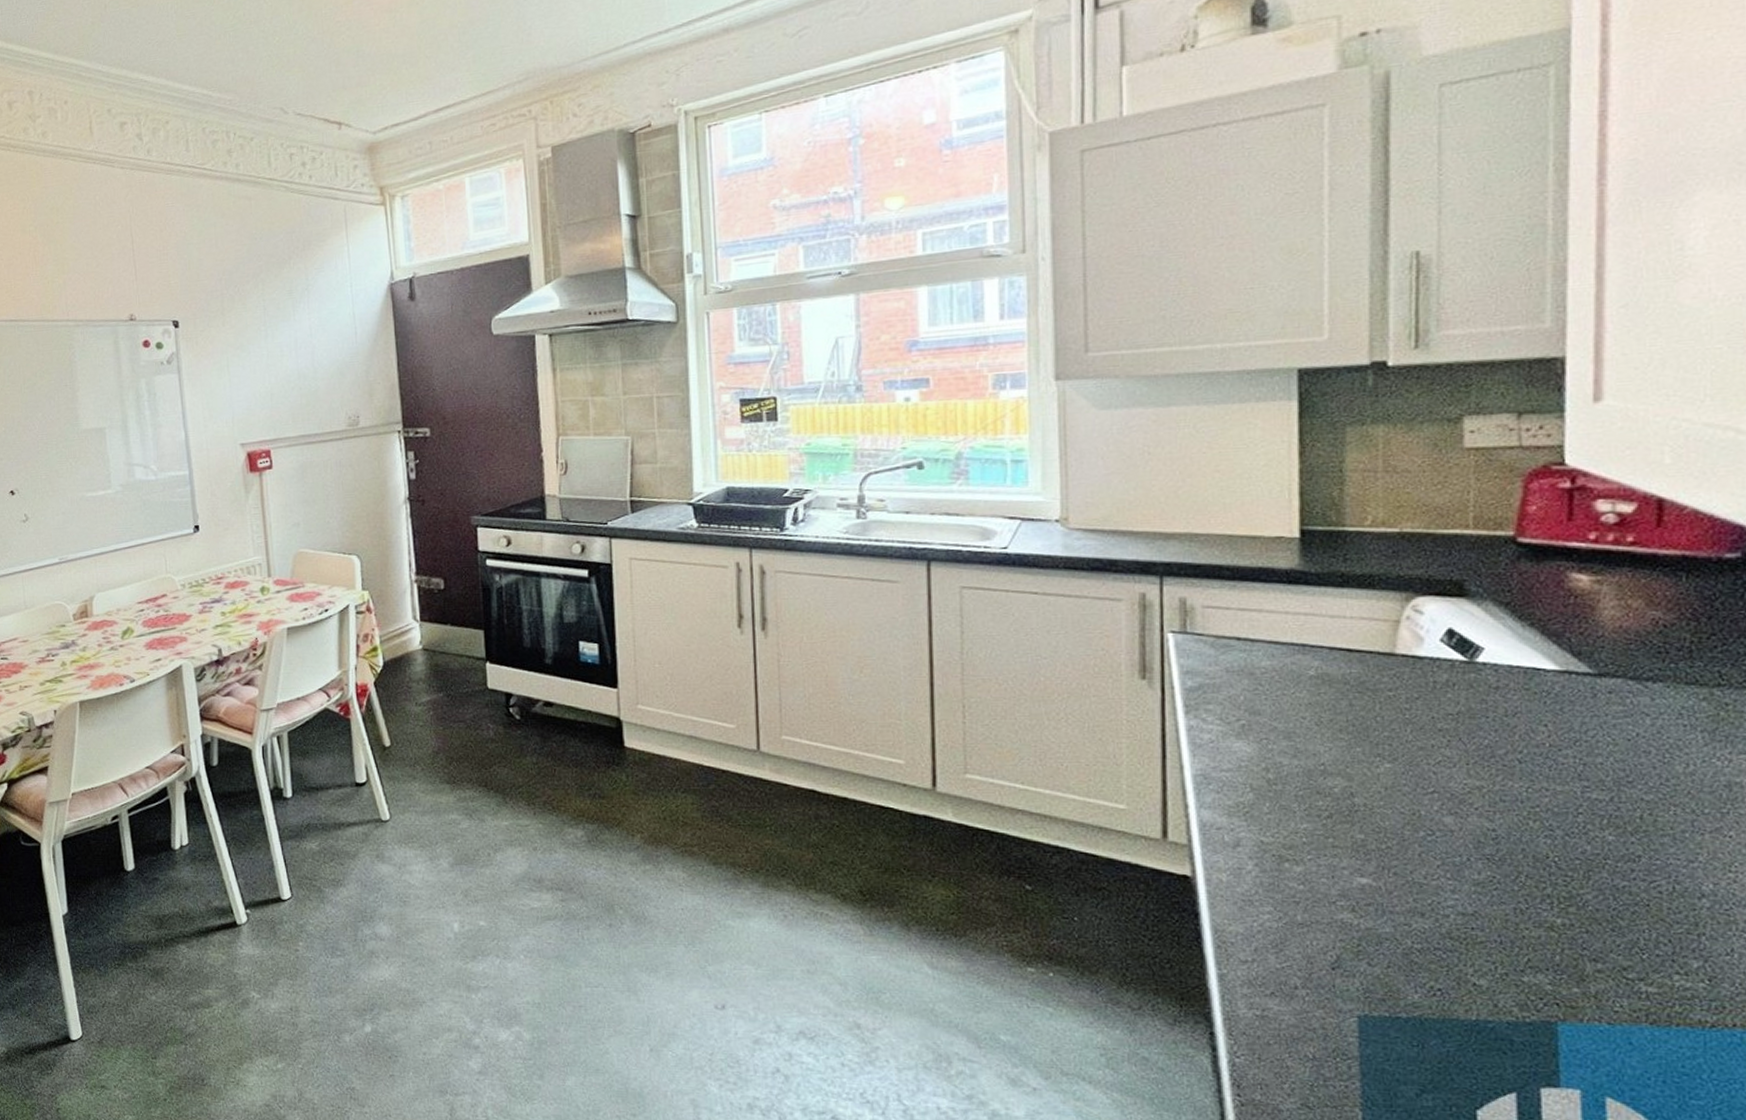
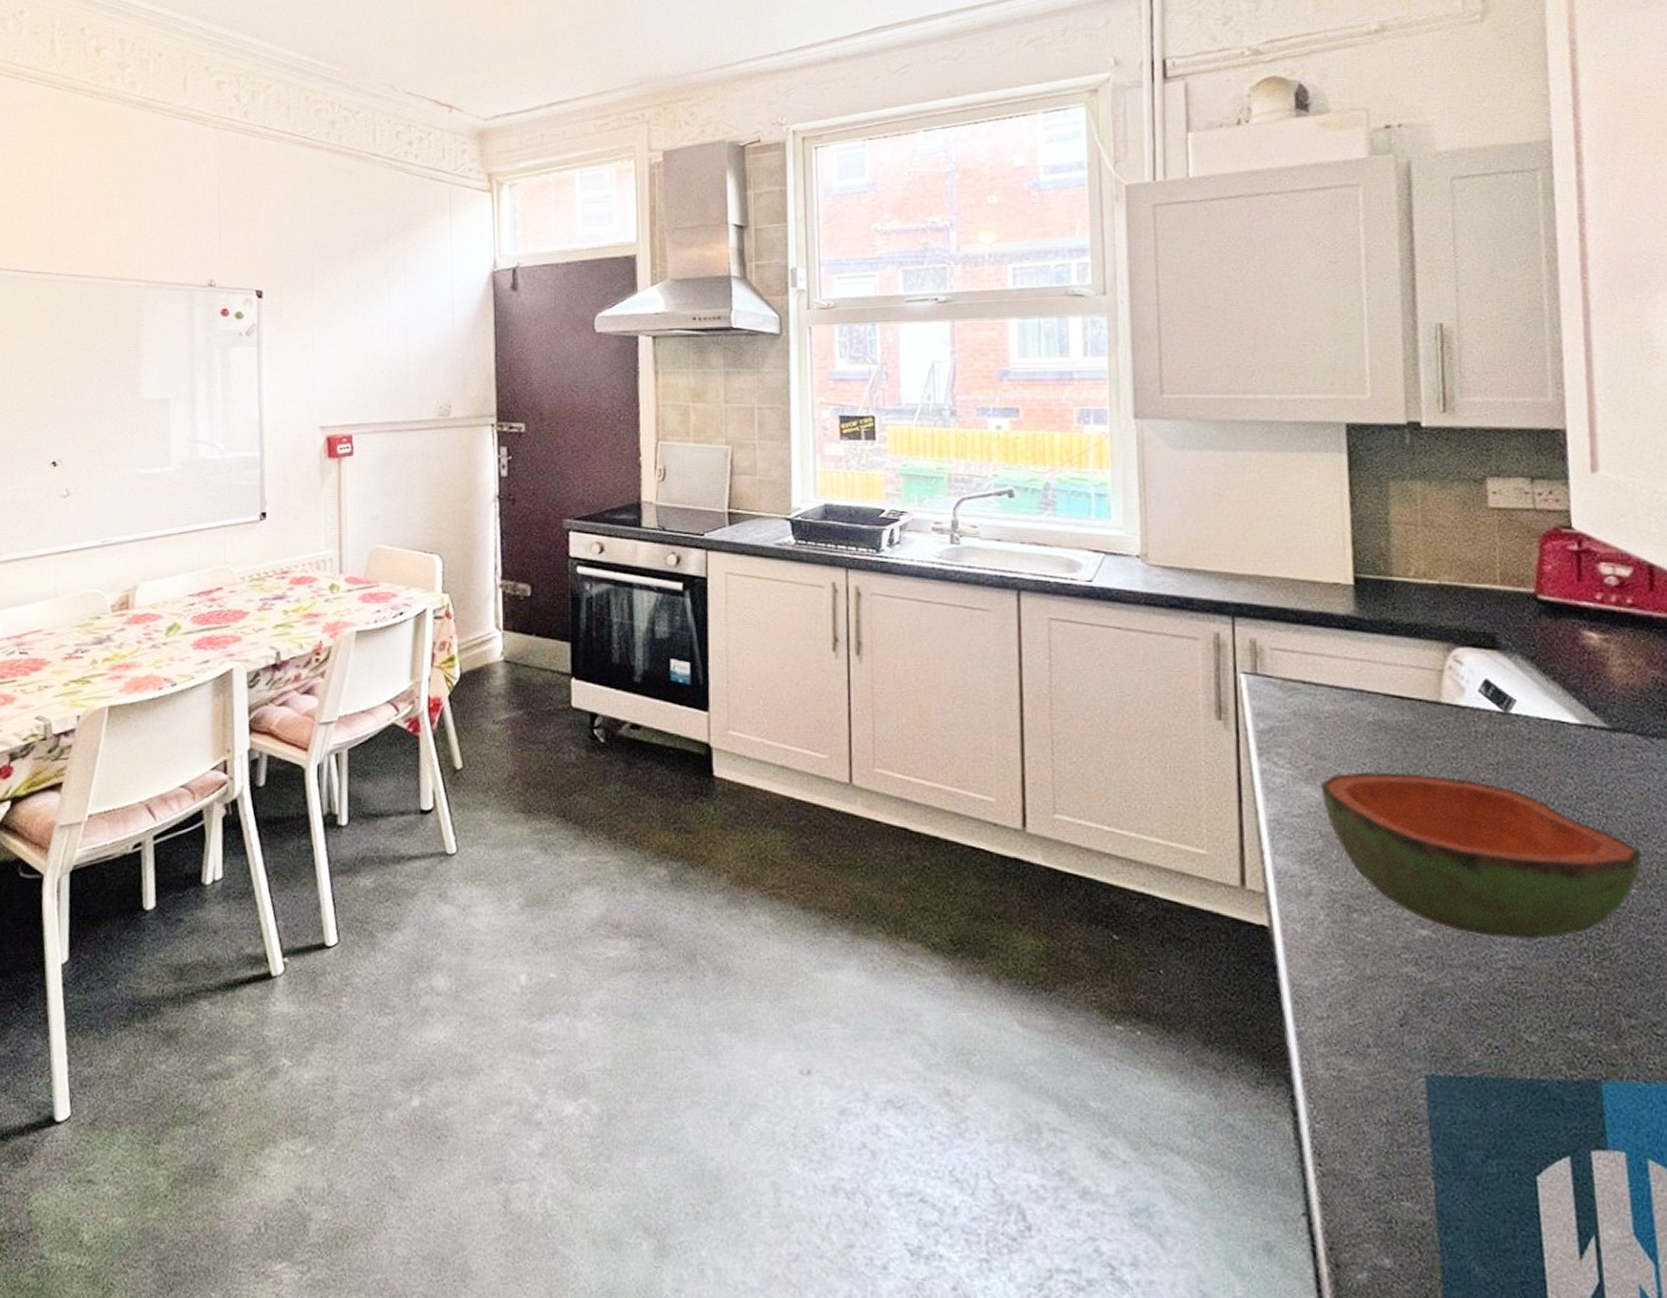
bowl: none [1253,726,1623,887] -> present [1320,772,1642,940]

